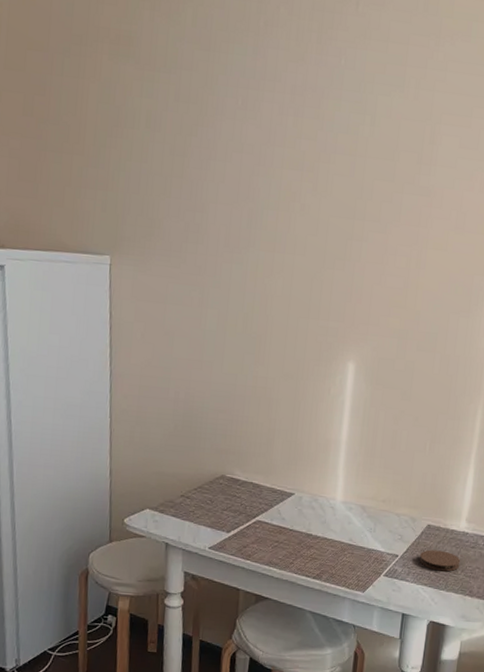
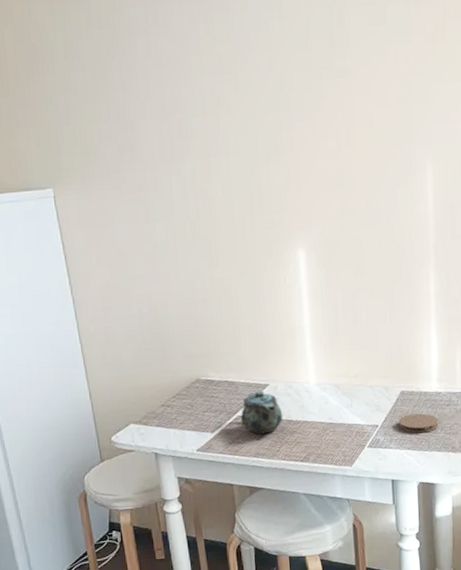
teapot: none [259,497,304,543] -> present [241,390,283,435]

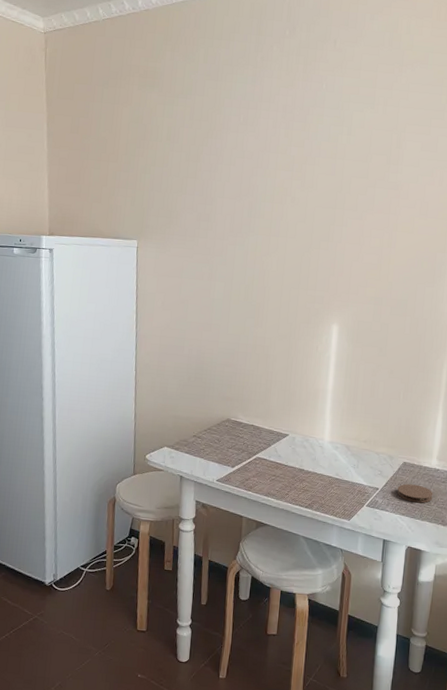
teapot: present [241,390,283,435] -> none [259,438,297,477]

